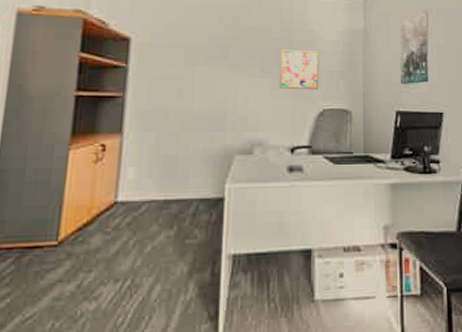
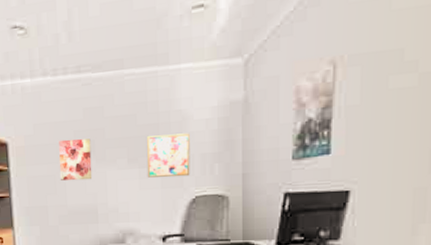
wall art: none [187,42,225,86] -> present [59,139,93,181]

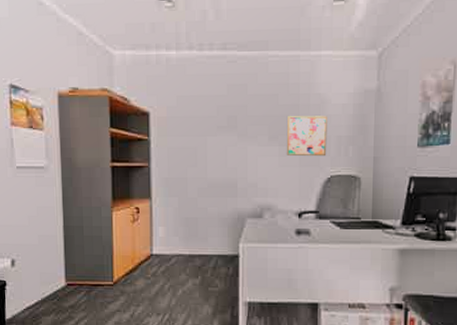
wall art: present [59,139,93,181] -> none [201,113,234,154]

